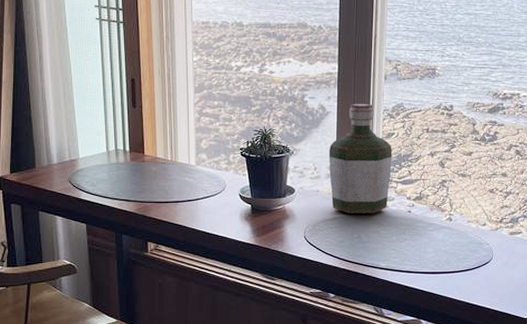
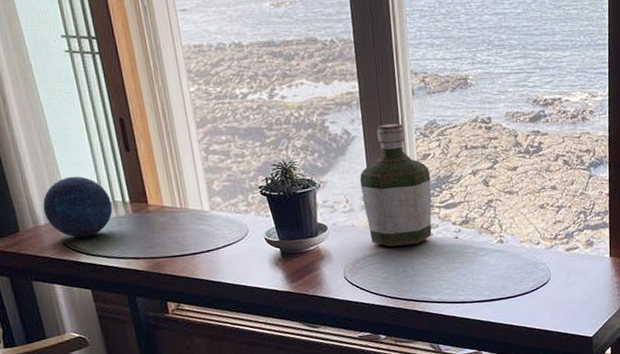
decorative orb: none [58,124,114,178] -> present [42,176,113,238]

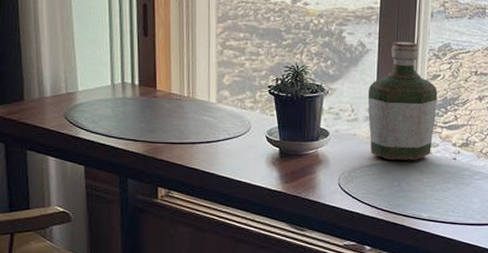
decorative orb: present [42,176,113,238] -> none [52,53,120,114]

